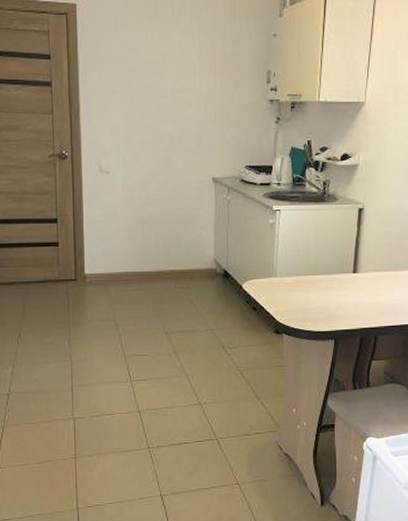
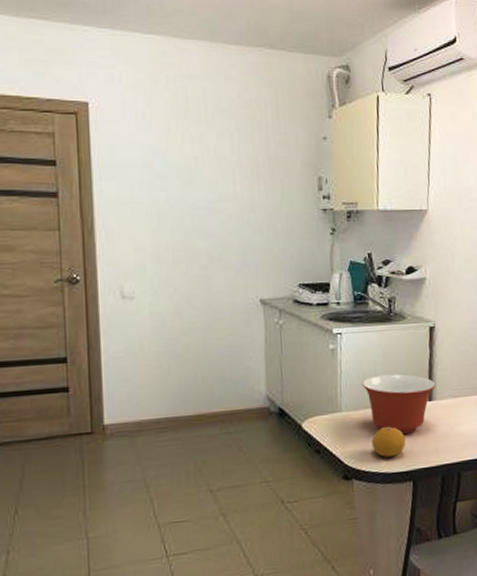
mixing bowl: none [295,248,361,300] -> present [361,374,436,435]
fruit: none [300,293,330,318] -> present [371,427,406,457]

